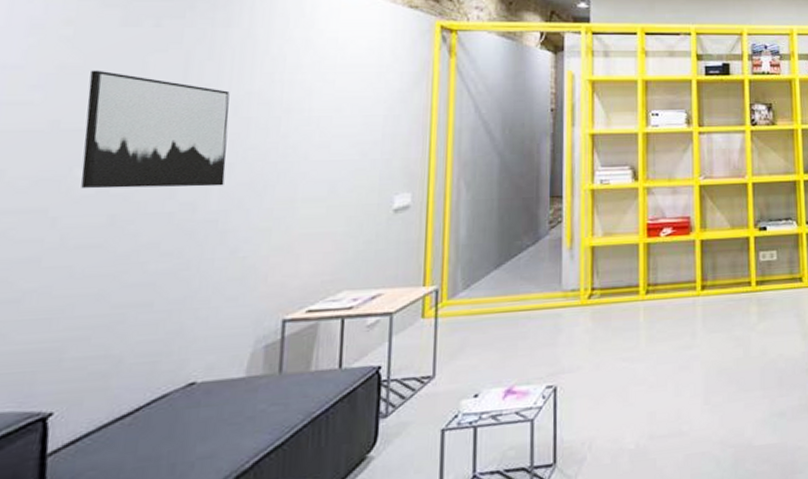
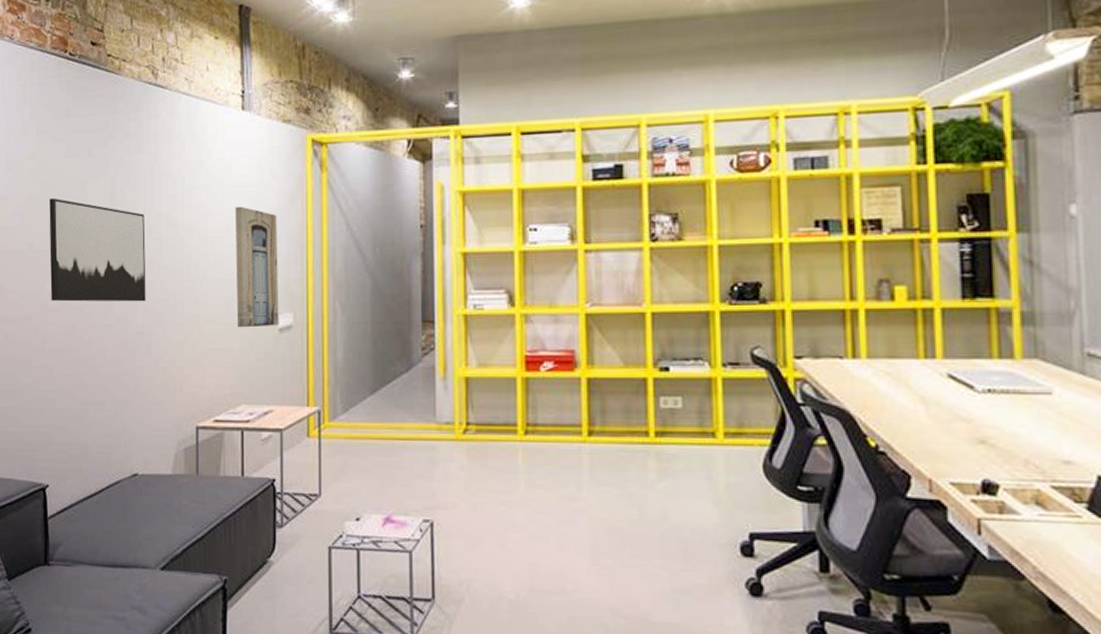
wall art: none [343,86,398,210] -> present [235,206,279,328]

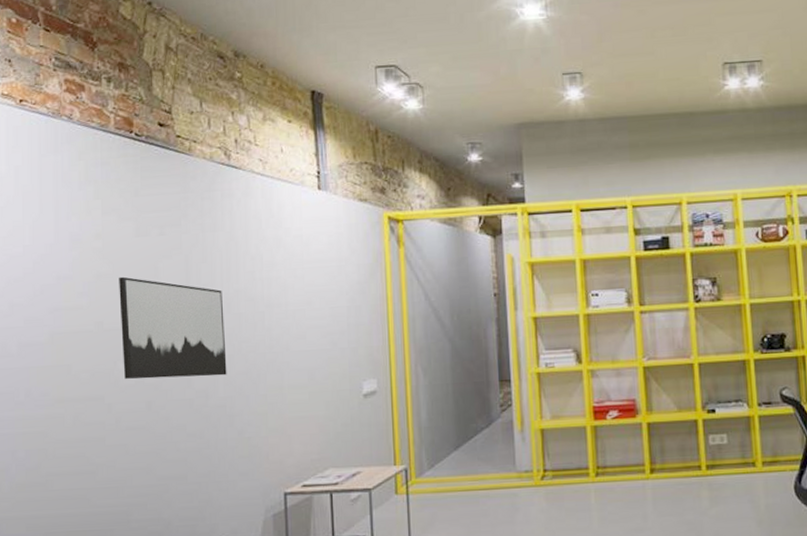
wall art: present [235,206,279,328] -> none [315,280,364,396]

